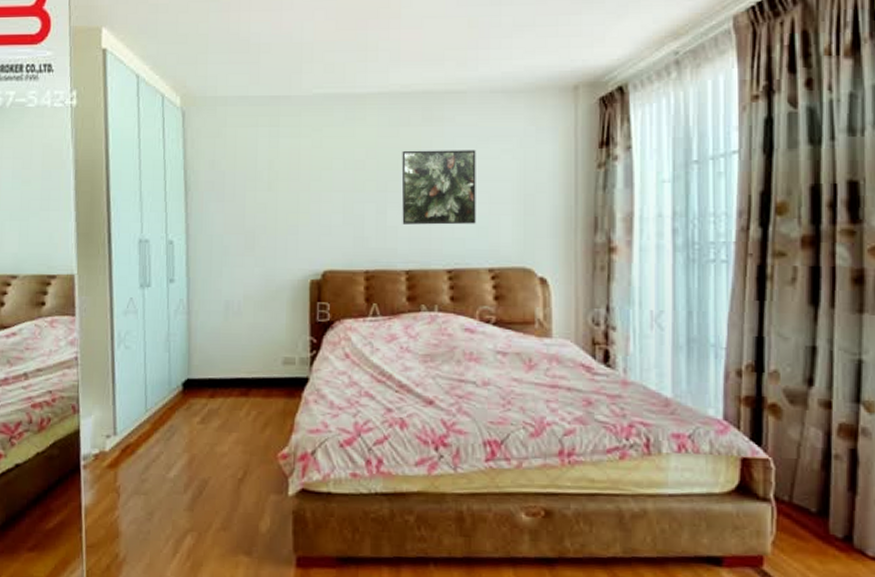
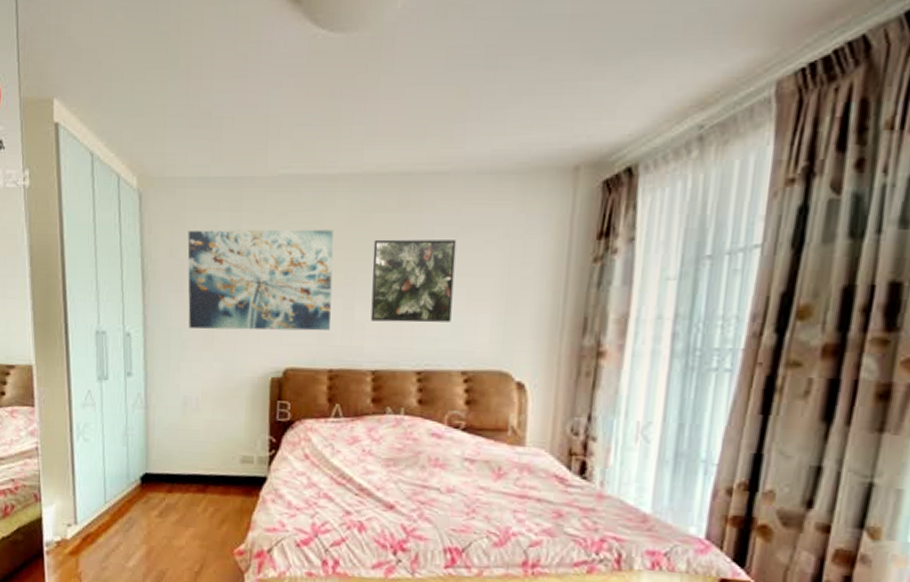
wall art: none [228,142,366,236] -> present [187,229,333,331]

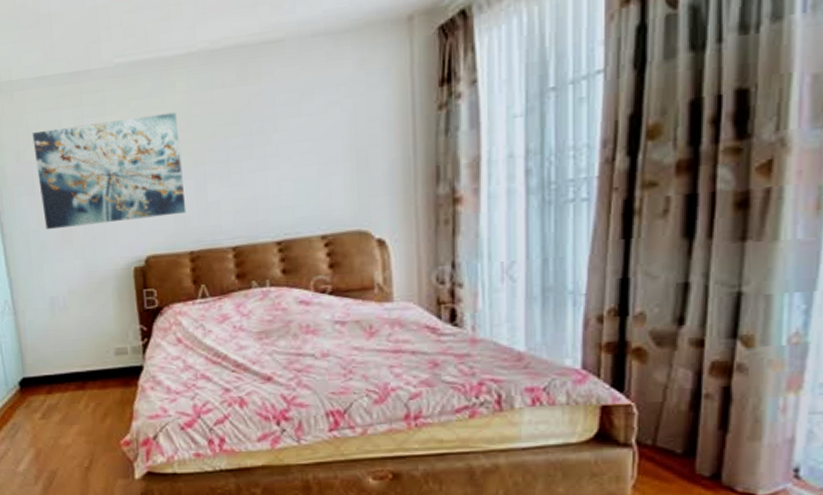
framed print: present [370,239,457,323] -> none [218,106,304,198]

